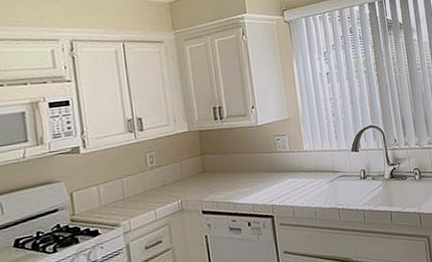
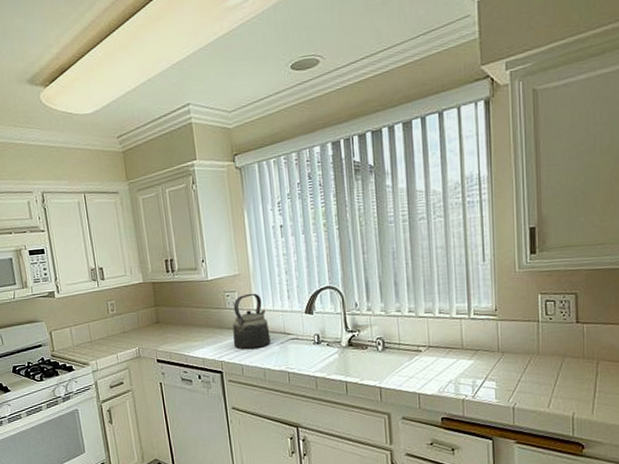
kettle: none [283,135,321,191] -> present [232,293,271,349]

